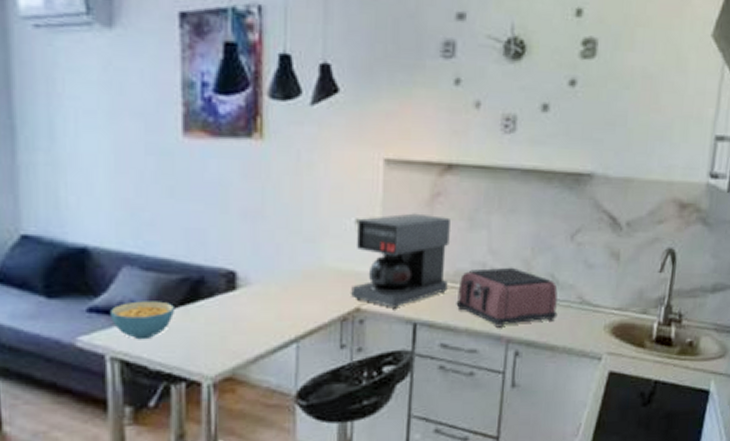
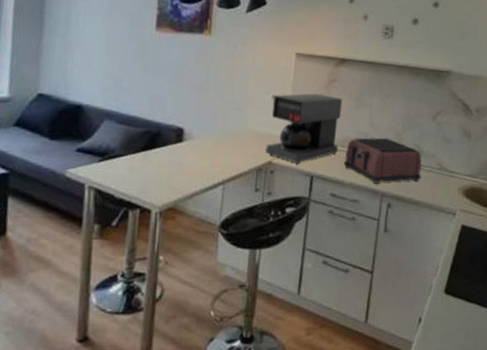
cereal bowl: present [109,301,176,340] -> none [91,146,138,175]

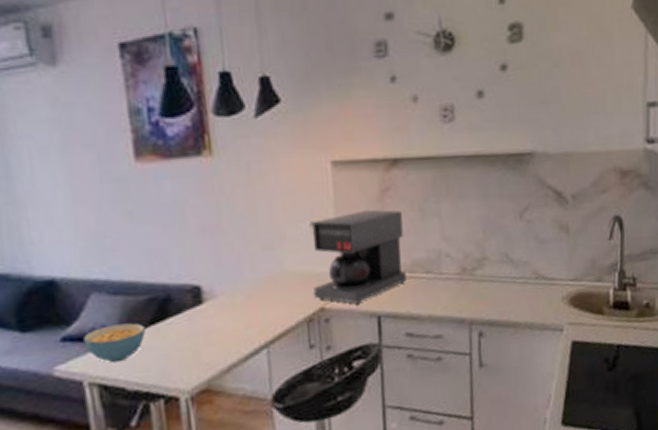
cereal bowl: none [91,146,138,175] -> present [82,323,146,363]
toaster: present [344,138,422,184] -> none [416,251,516,311]

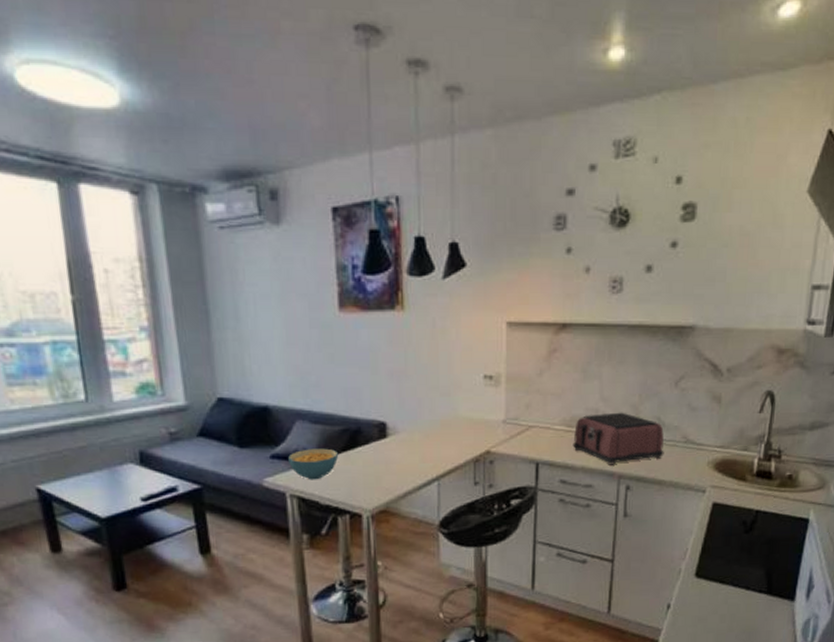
coffee maker: present [313,209,407,306] -> none [482,368,567,452]
toaster: none [416,251,516,311] -> present [573,412,664,465]

